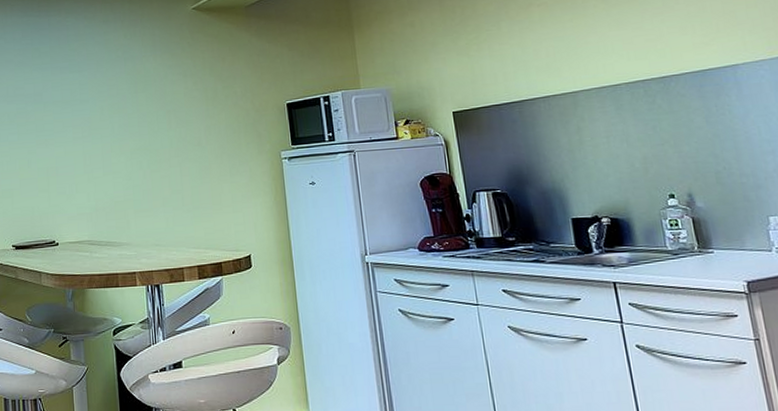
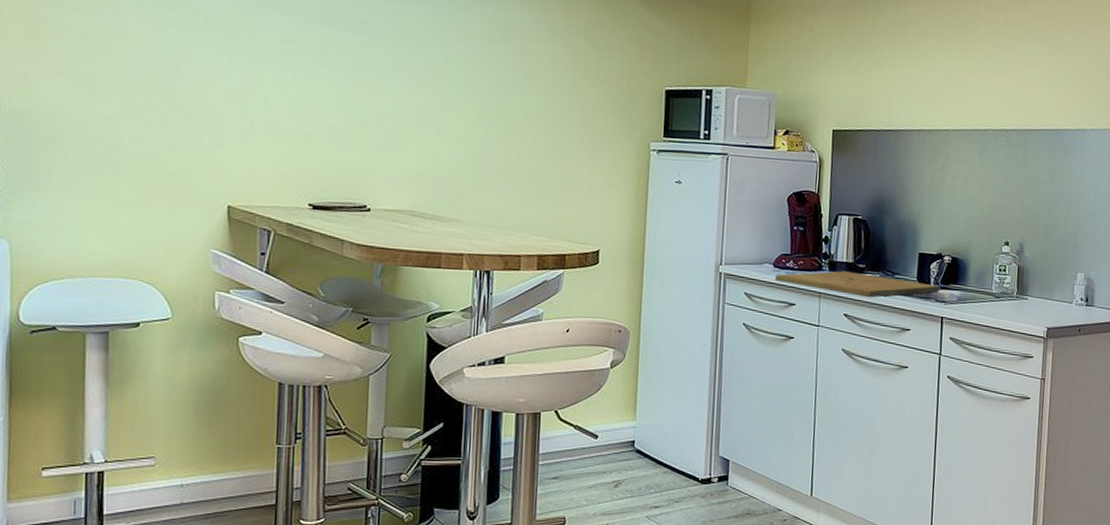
cutting board: none [422,246,604,271] -> present [775,271,939,298]

